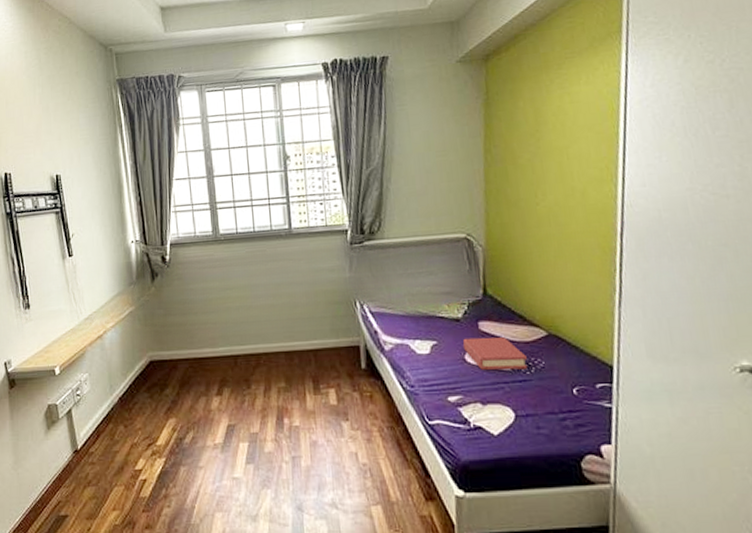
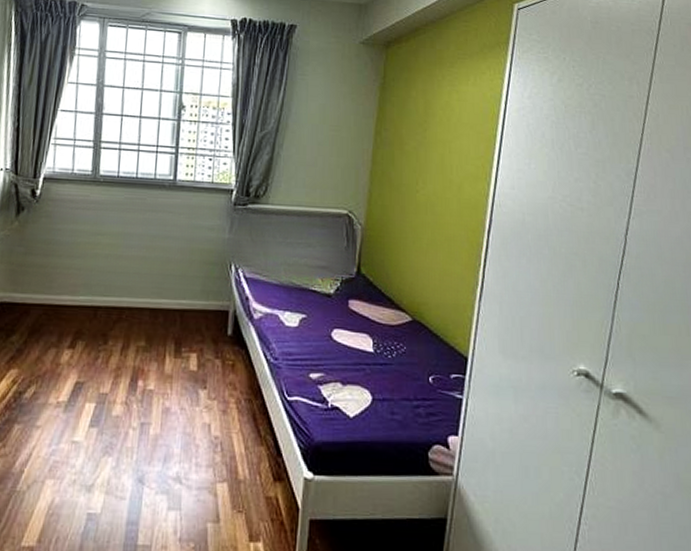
hardback book: present [462,337,528,370] -> none [330,315,390,353]

